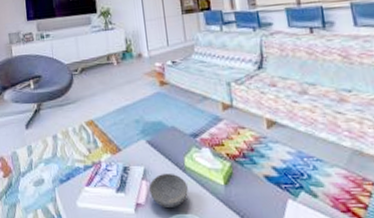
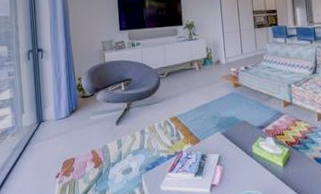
bowl: present [149,172,188,207] -> none [223,158,254,187]

